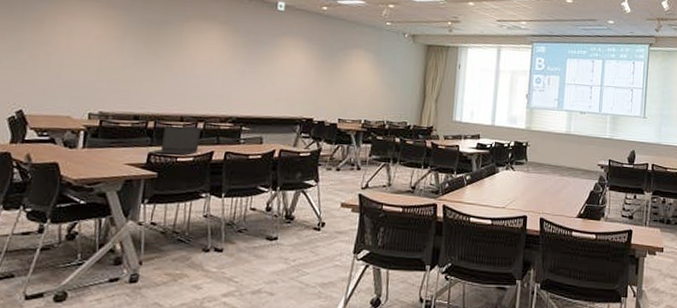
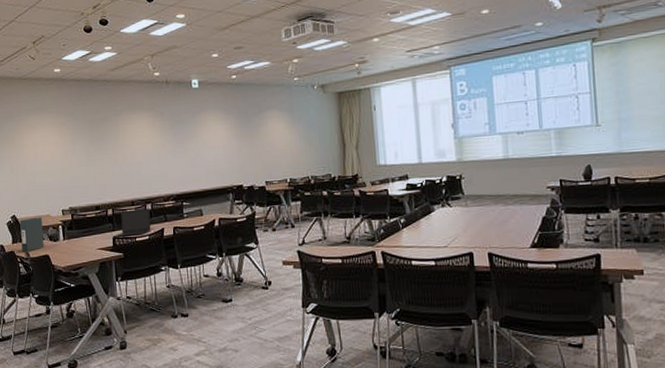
binder: none [22,116,59,156] -> present [20,217,44,253]

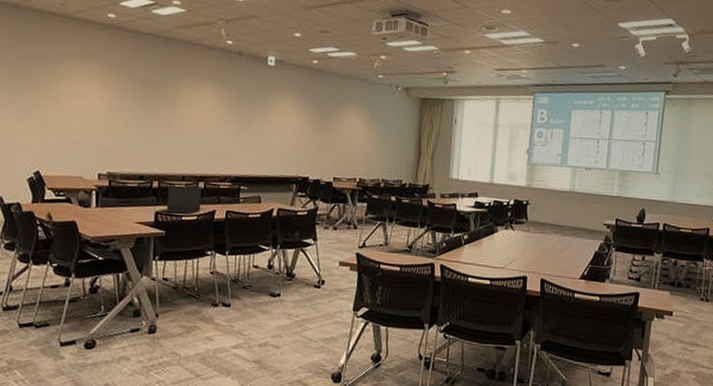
binder: present [20,217,44,253] -> none [43,177,72,215]

